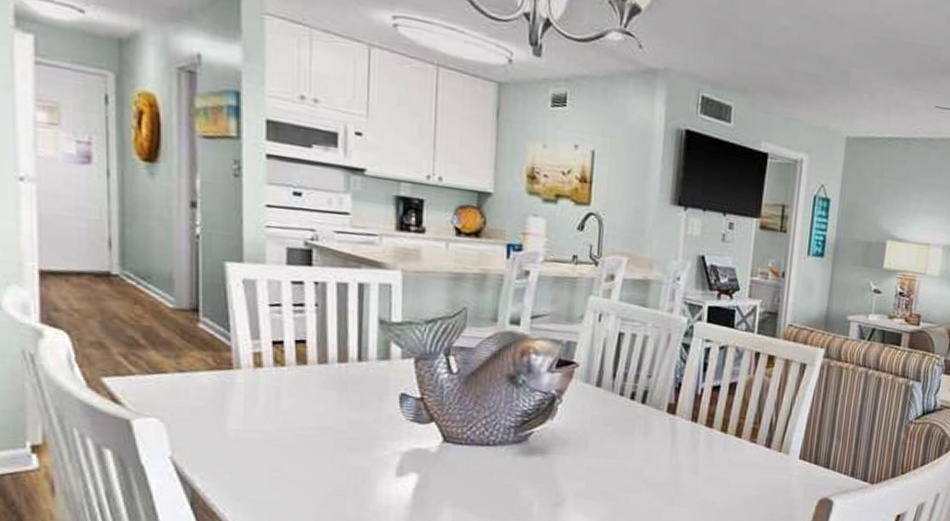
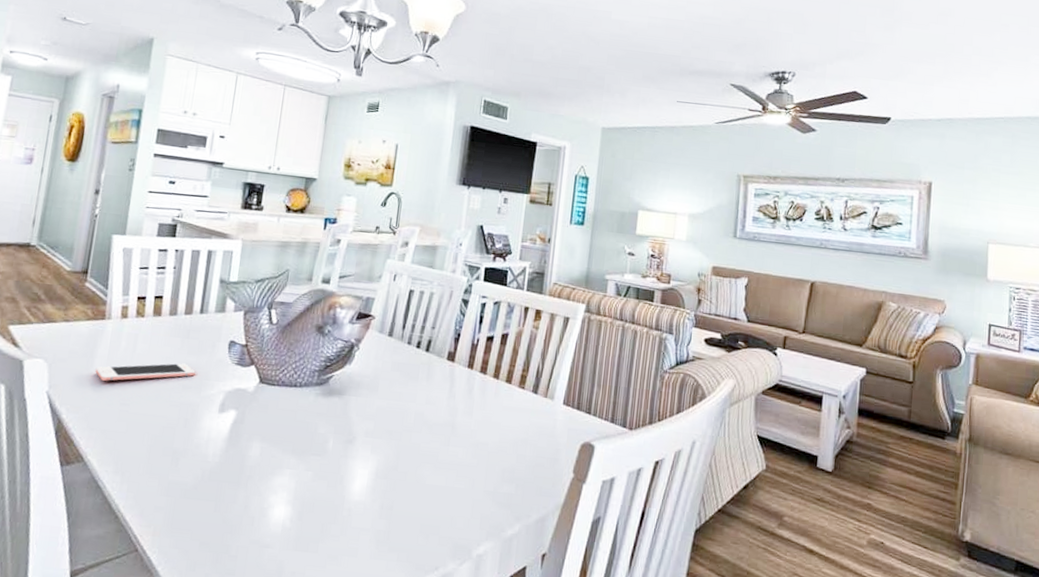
cell phone: none [230,420,361,443] -> present [95,363,196,381]

